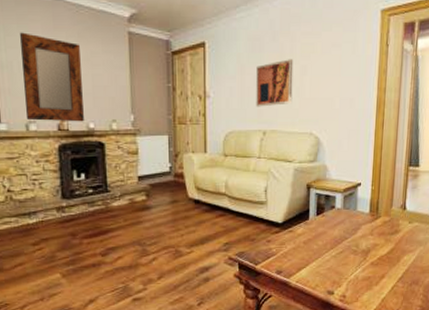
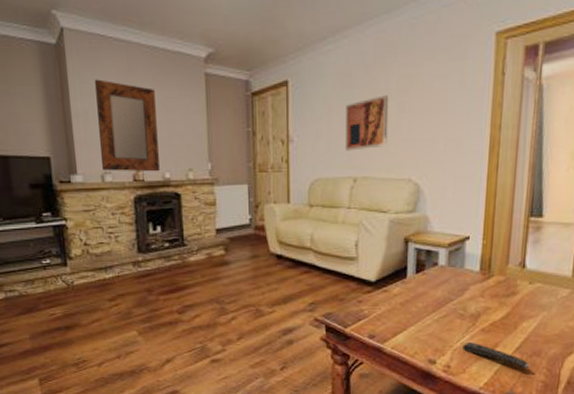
remote control: none [356,274,410,295] -> present [463,341,530,368]

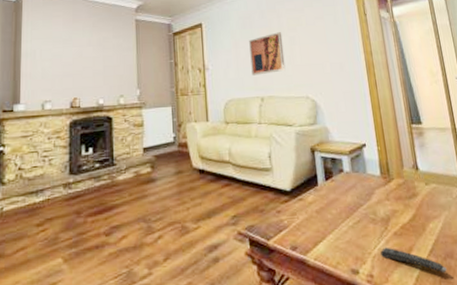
home mirror: present [95,79,160,172] -> none [42,26,94,100]

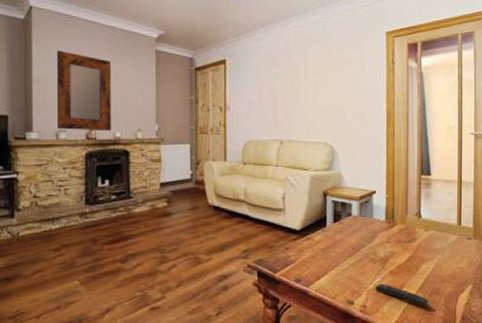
home mirror: none [42,26,94,100] -> present [56,50,111,131]
wall art: present [249,32,286,76] -> none [273,75,307,118]

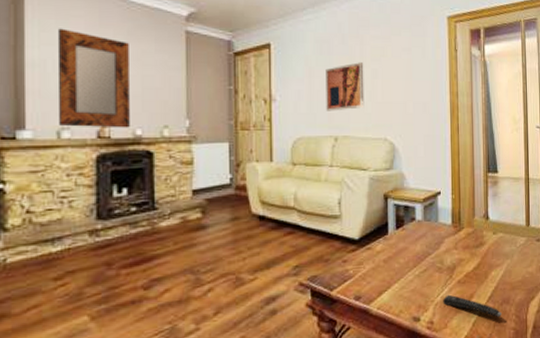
wall art: none [273,75,307,118] -> present [325,62,365,111]

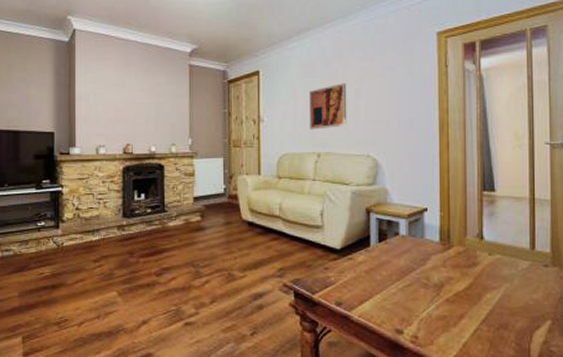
home mirror: present [57,28,130,128] -> none [97,69,147,146]
remote control: present [443,294,502,317] -> none [429,312,498,342]

